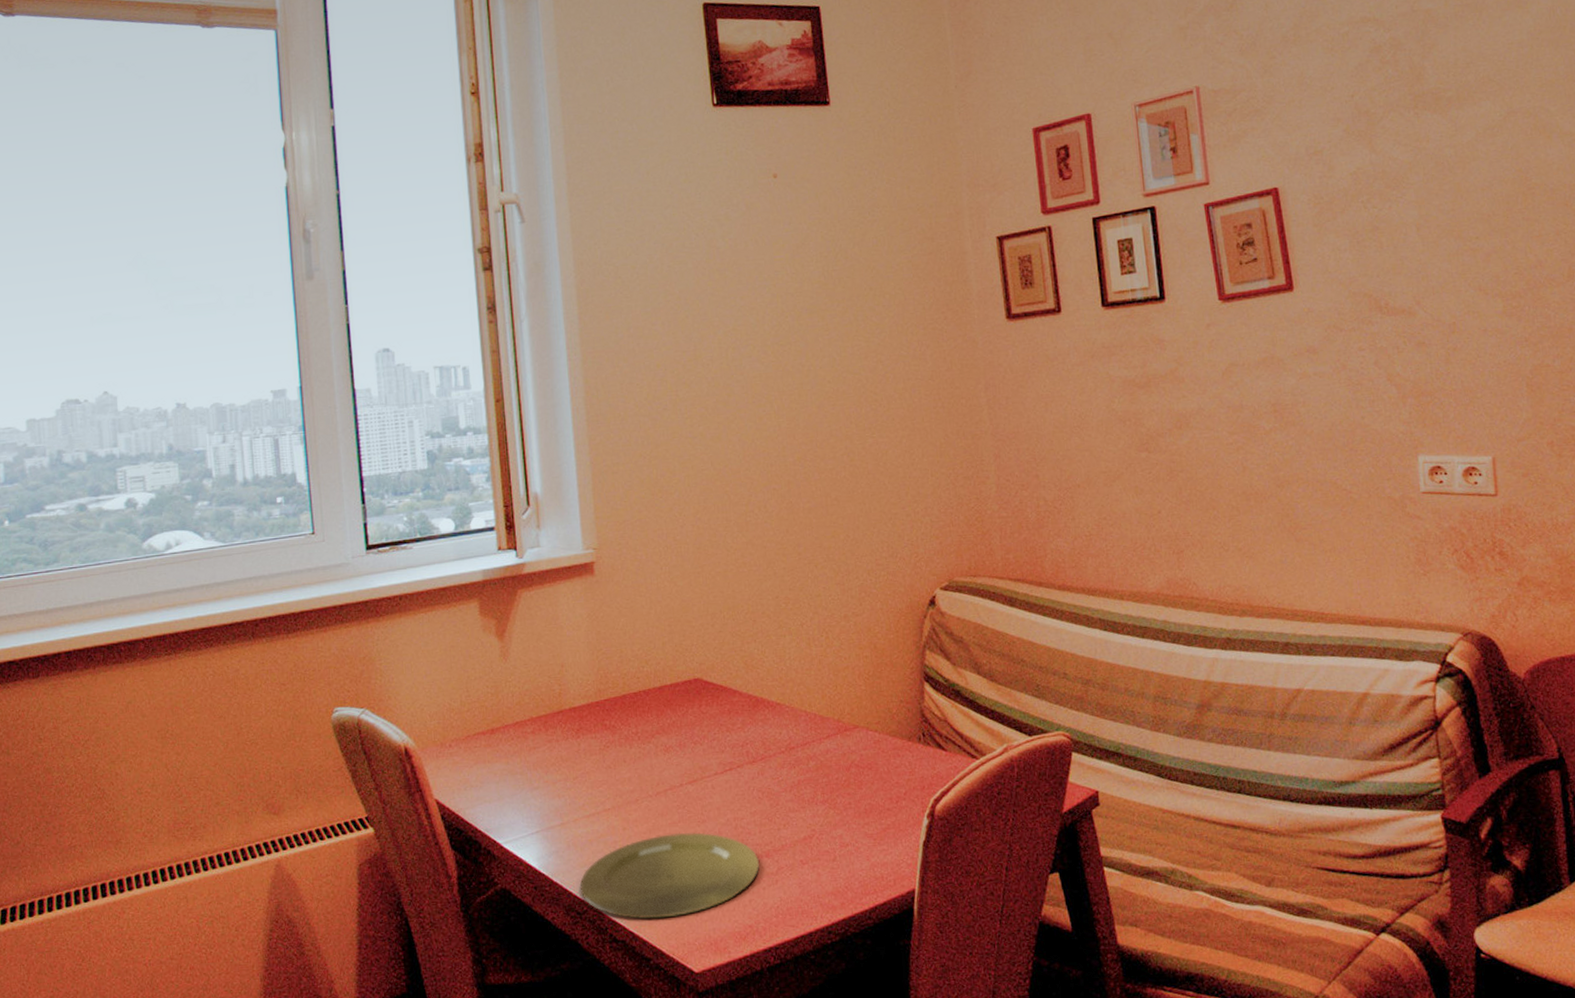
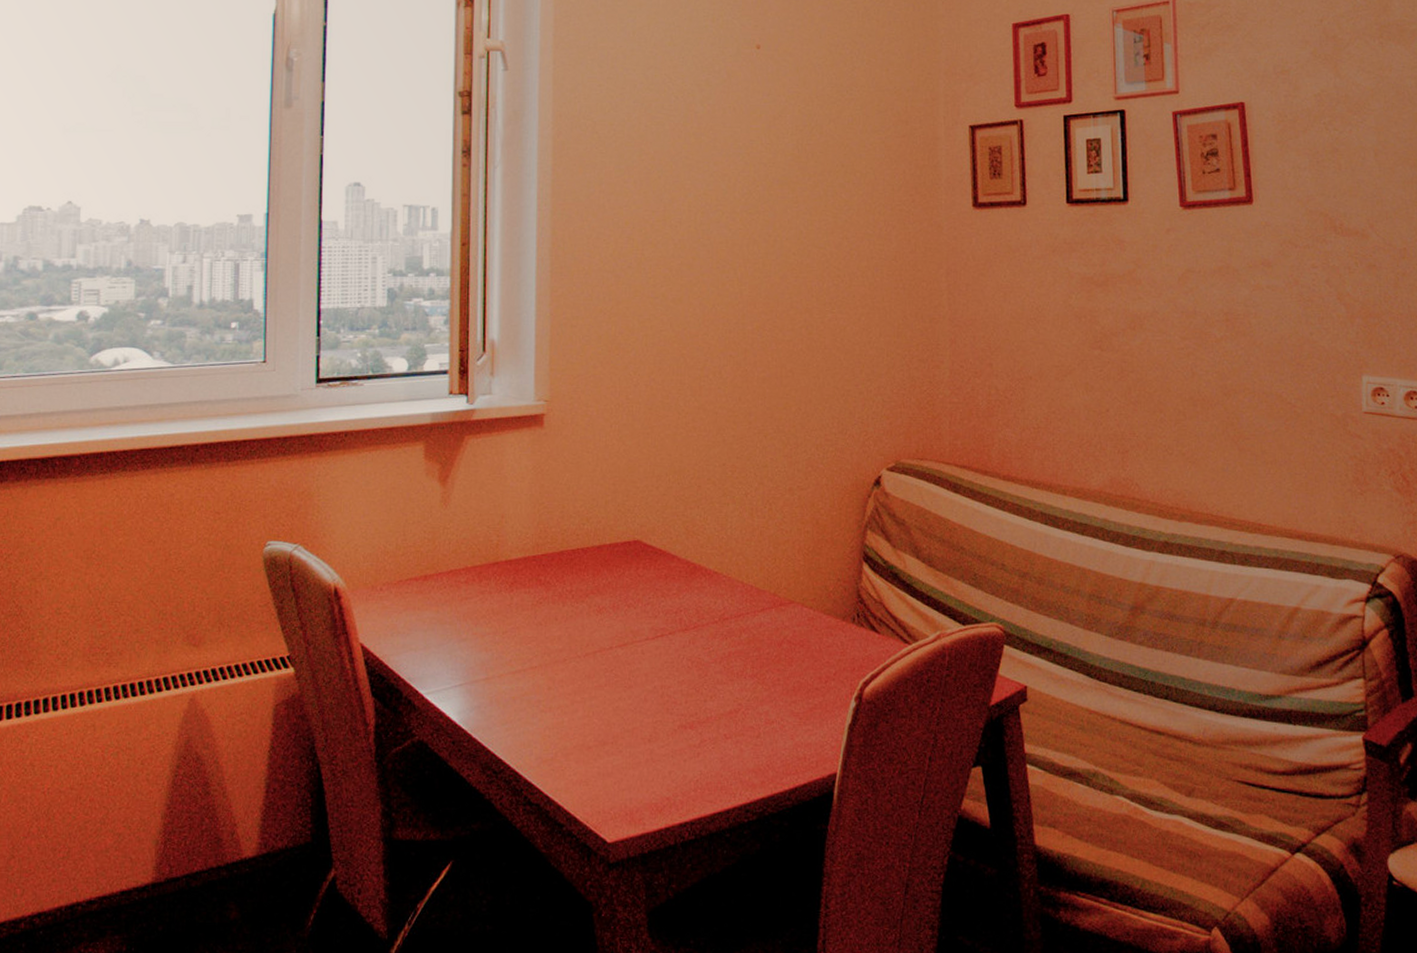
plate: present [579,832,759,919] -> none [498,696,682,784]

